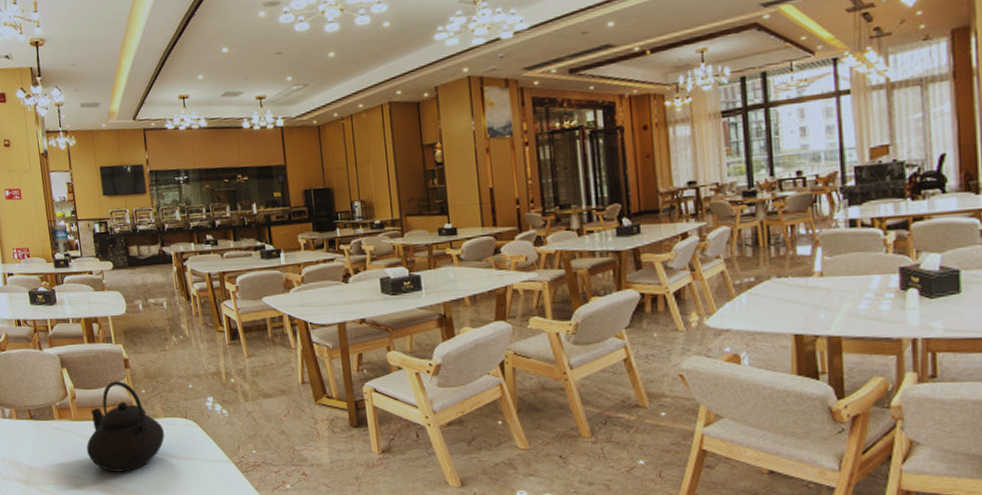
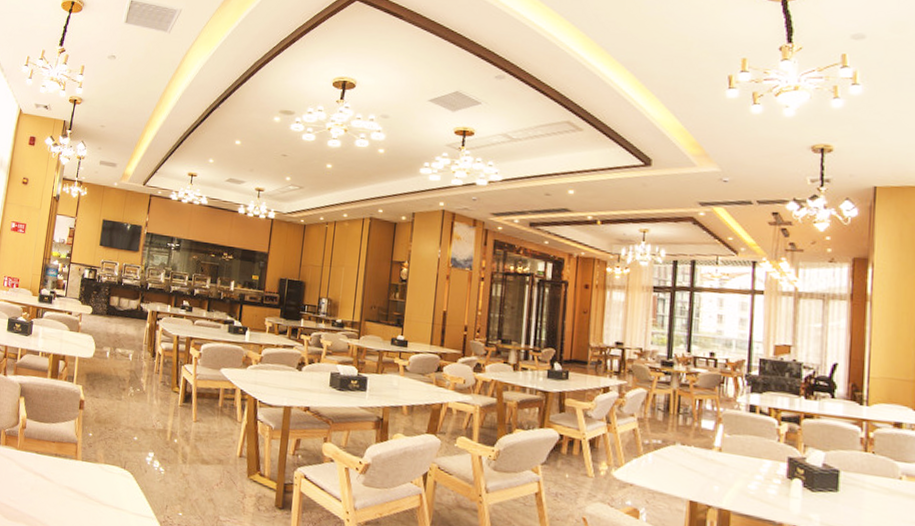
teapot: present [86,381,165,472] -> none [22,419,101,510]

